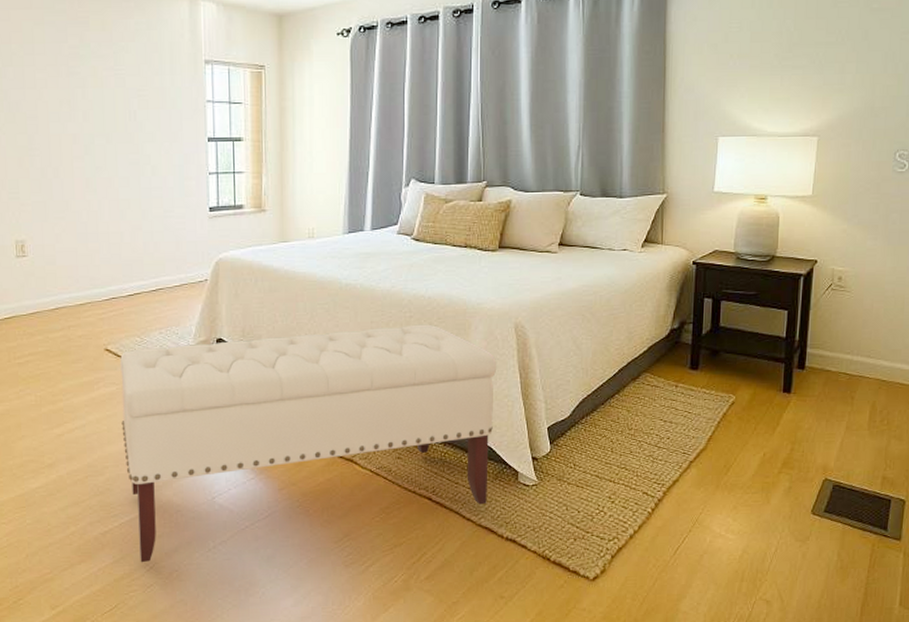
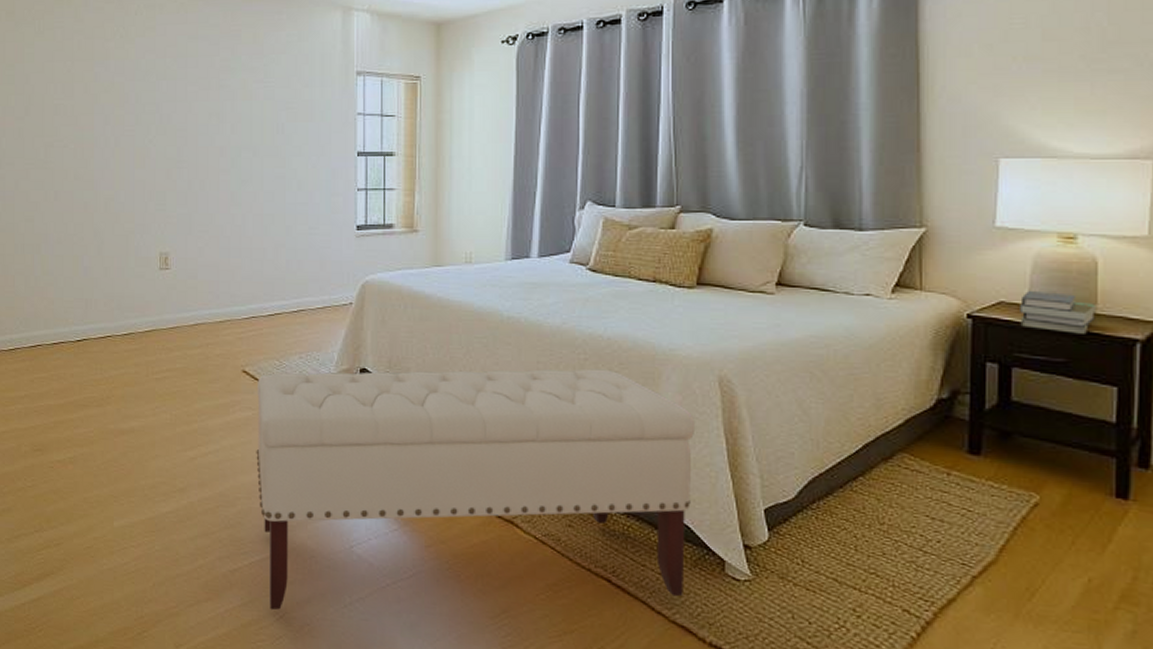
books: none [727,240,777,272] -> present [1020,290,1096,334]

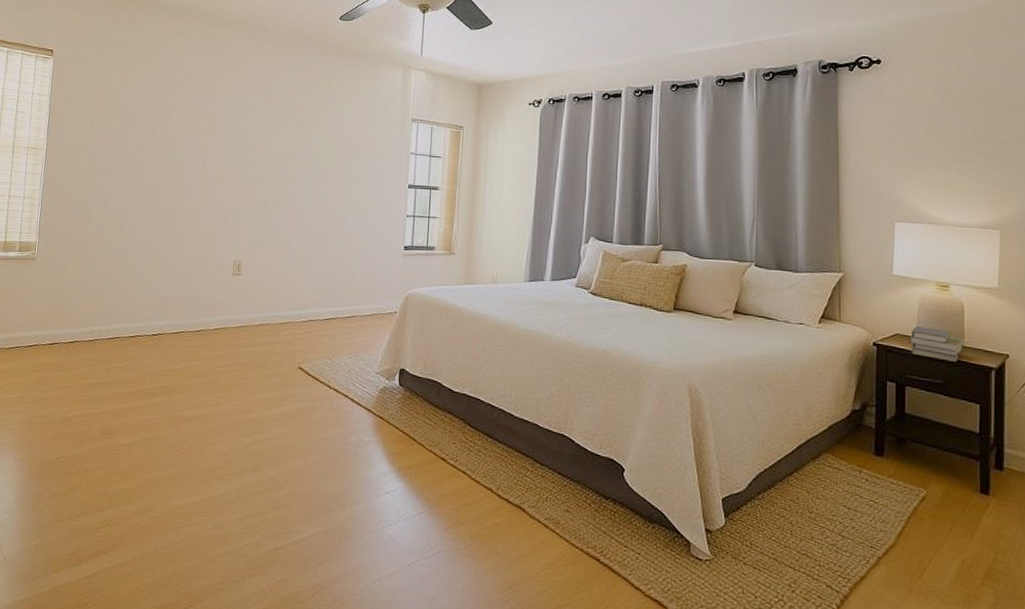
bench: present [256,368,696,611] -> none [304,370,670,586]

